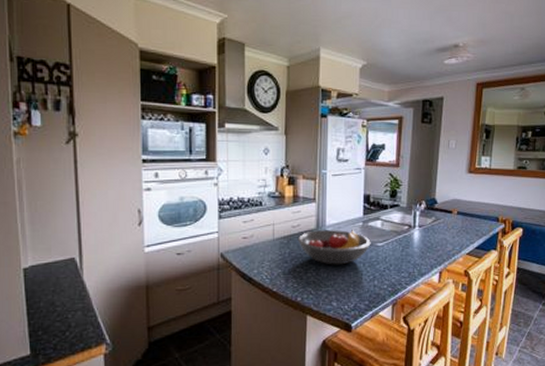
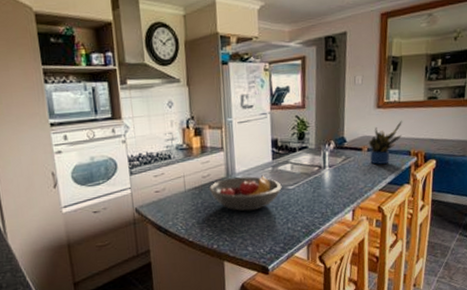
potted plant: none [458,187,492,228] -> present [368,120,402,165]

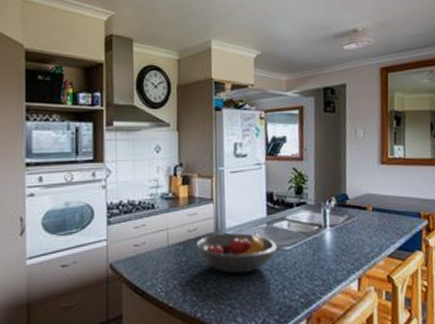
potted plant: present [368,120,402,165] -> none [373,179,410,226]

